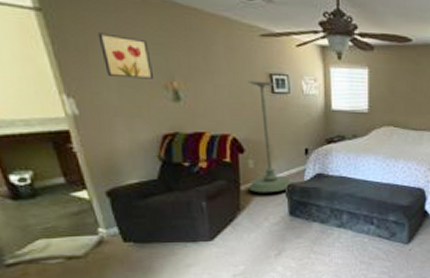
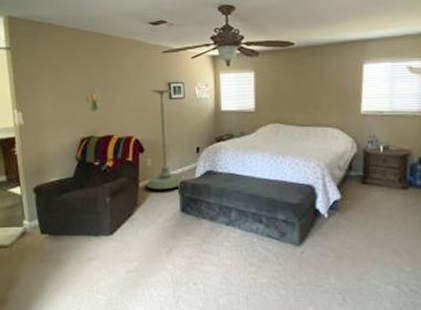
wall art: present [98,32,155,79] -> none [44,61,80,94]

